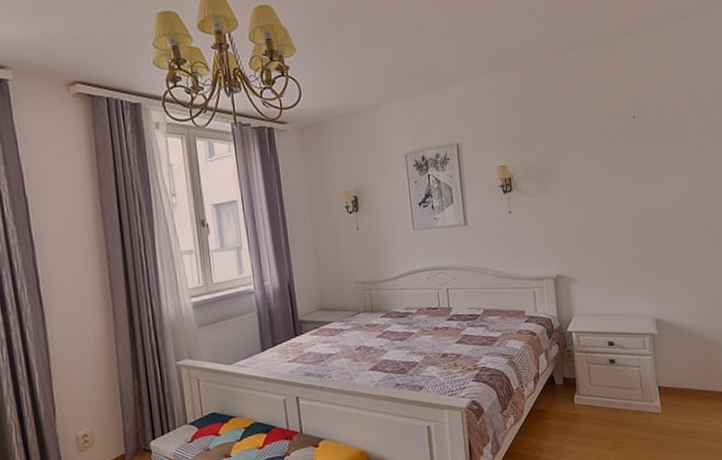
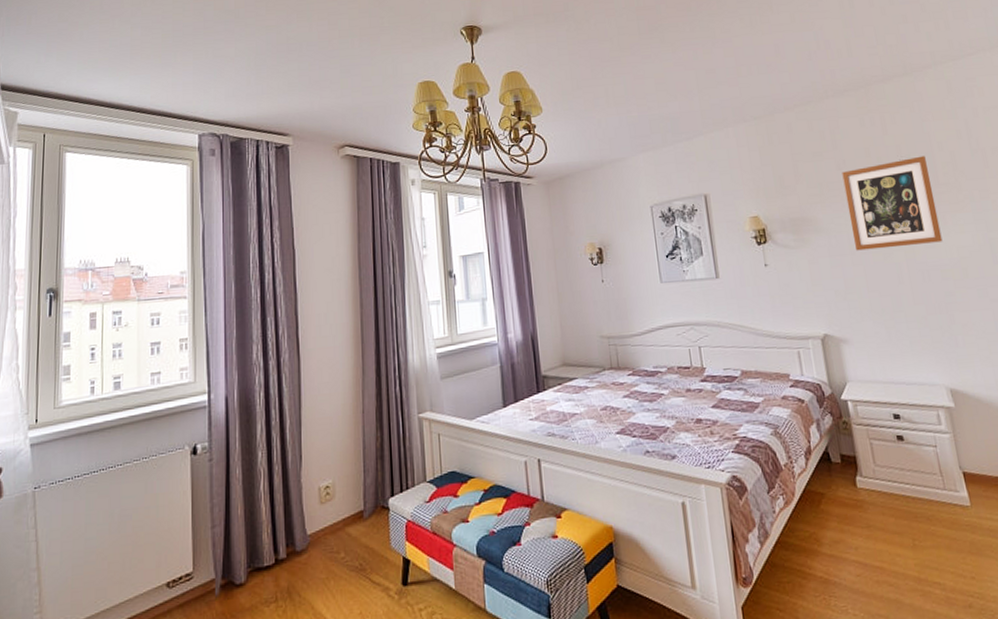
wall art: none [583,109,663,199] -> present [842,155,943,251]

